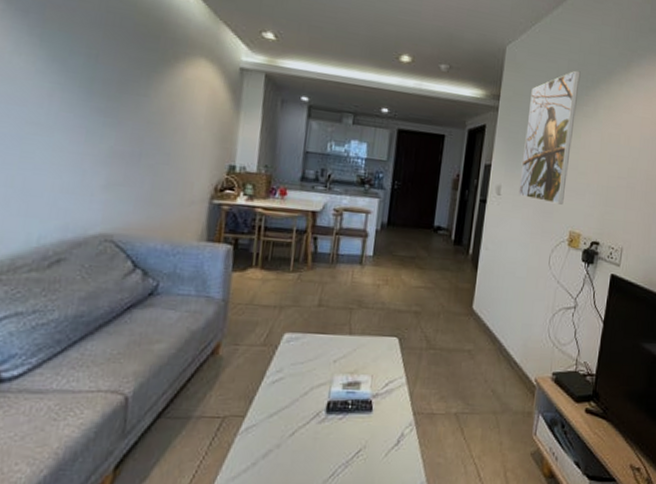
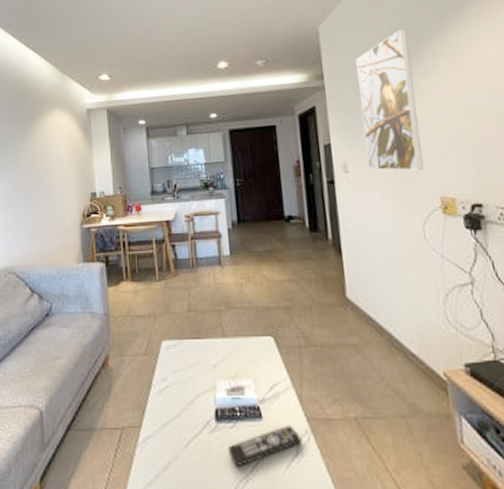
remote control: none [332,418,405,454] -> present [227,425,302,466]

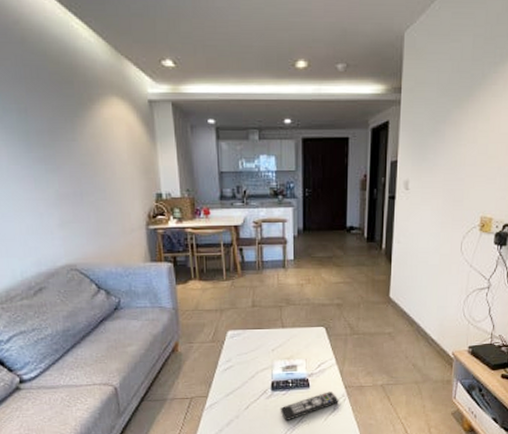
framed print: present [355,29,424,171] -> none [427,46,488,191]

